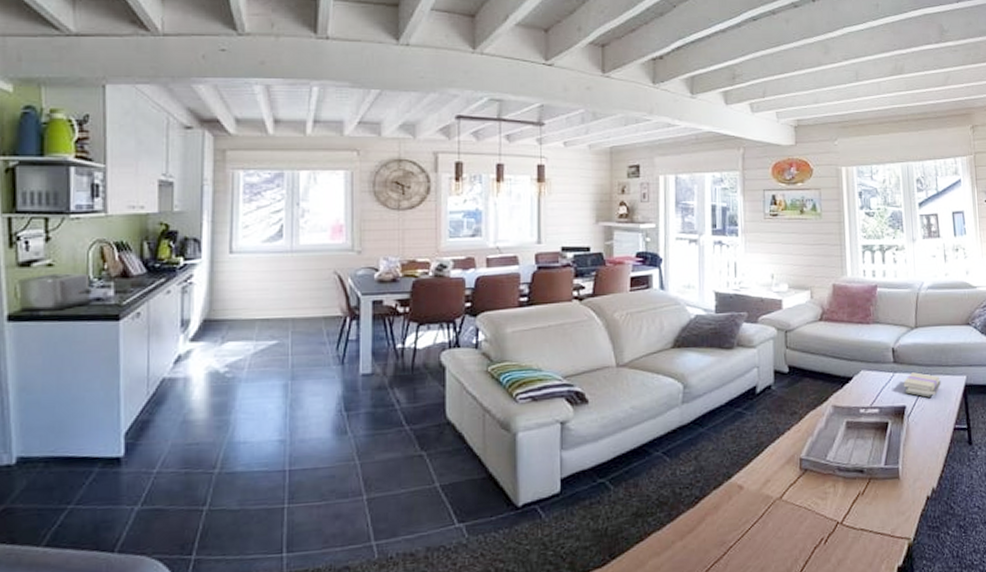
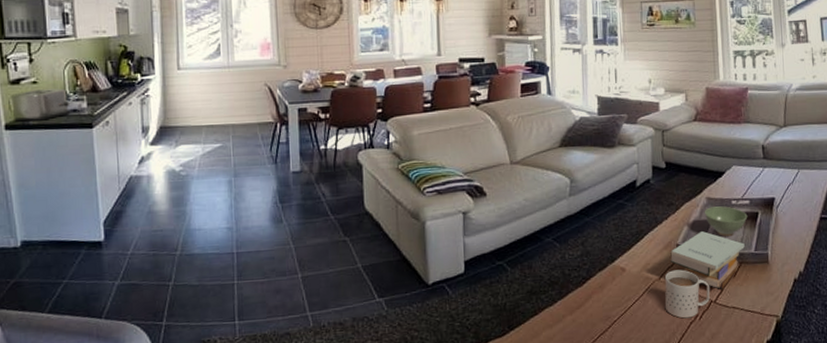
mug: none [786,487,837,543] -> present [664,269,711,319]
books: none [792,443,874,510] -> present [670,231,745,290]
bowl: none [830,415,877,450] -> present [704,206,748,237]
books: present [903,372,942,398] -> none [772,167,809,190]

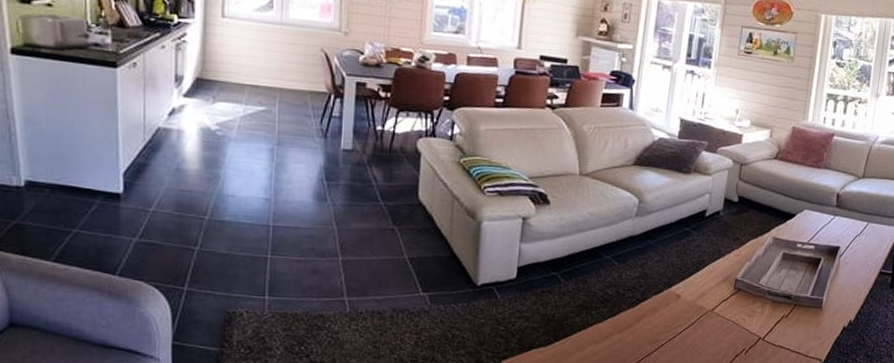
mug: present [664,269,711,319] -> none [713,303,761,351]
books: present [670,231,745,290] -> none [726,270,802,329]
bowl: present [704,206,748,237] -> none [768,247,811,279]

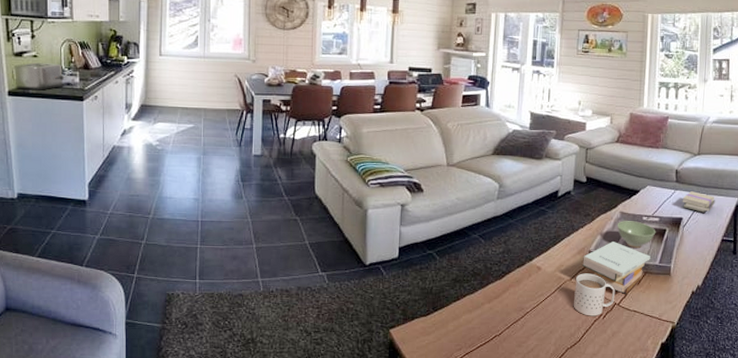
mug: none [713,303,761,351] -> present [573,273,616,316]
books: none [726,270,802,329] -> present [581,242,651,295]
bowl: none [768,247,811,279] -> present [617,221,656,249]
books: none [841,218,877,242] -> present [682,191,716,213]

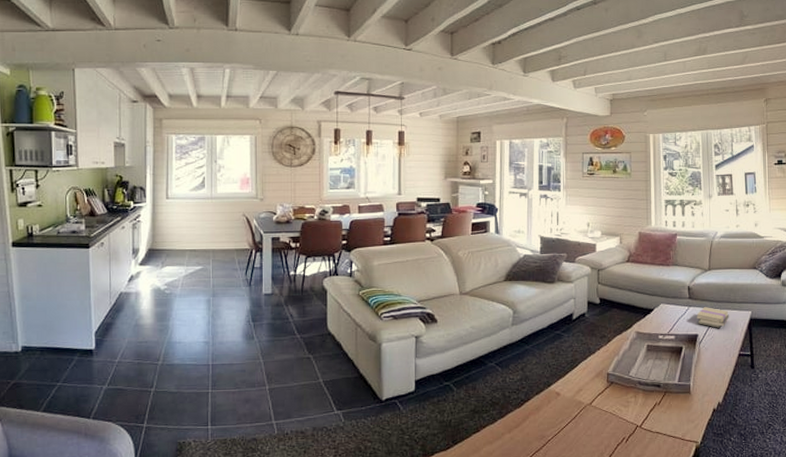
toaster: present [13,62,65,91] -> none [17,212,70,241]
mug: present [573,273,616,316] -> none [594,396,637,441]
books: present [581,242,651,295] -> none [600,362,669,416]
bowl: present [617,221,656,249] -> none [633,340,673,368]

